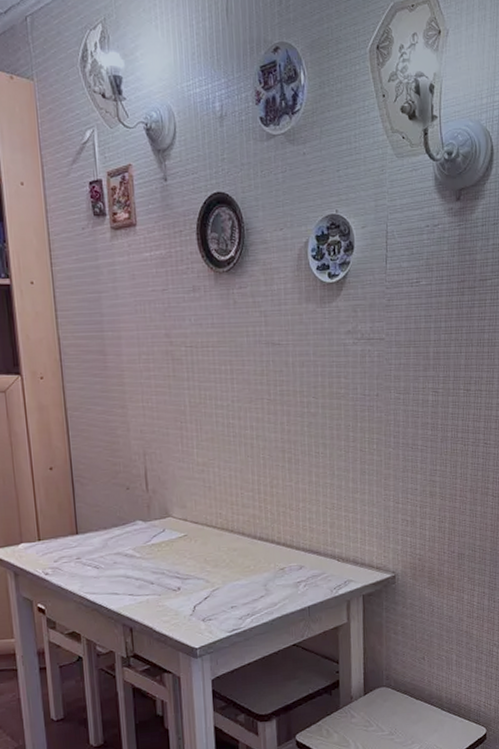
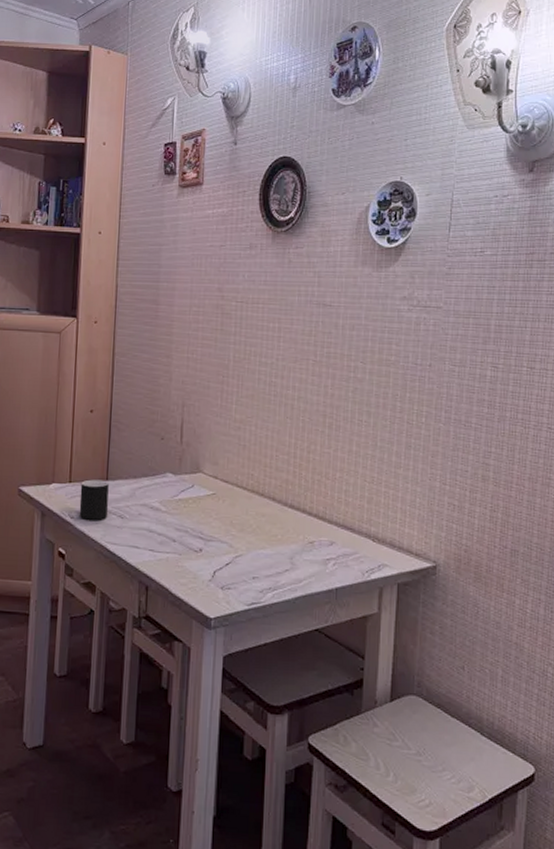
cup: none [50,534,82,574] -> present [79,479,109,520]

